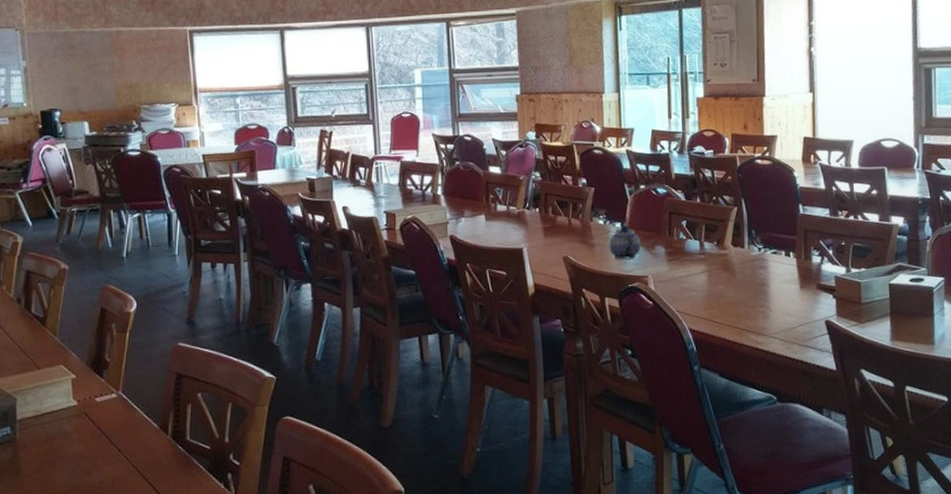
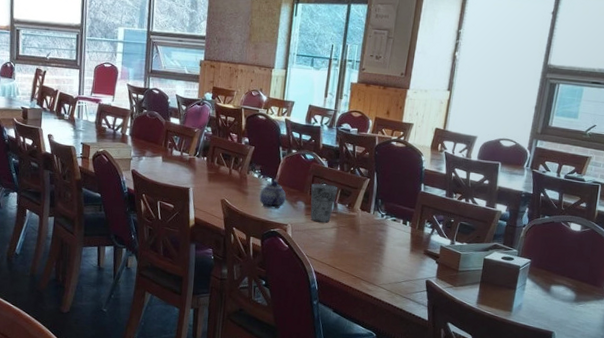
cup: none [669,220,701,268] -> present [310,183,337,223]

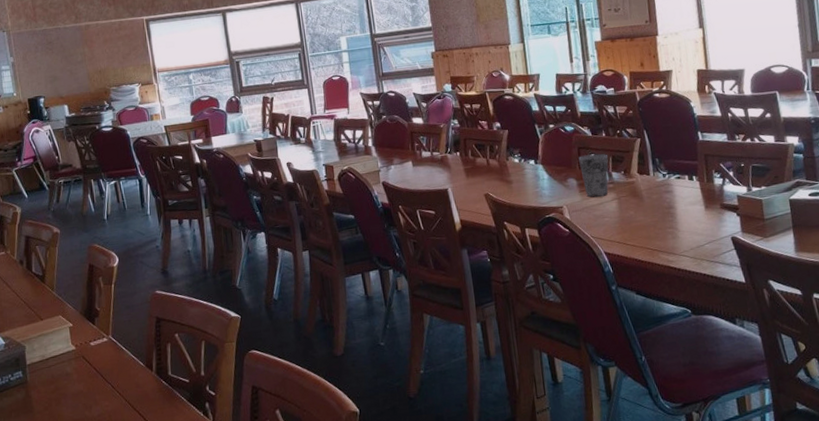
teapot: present [259,180,287,209] -> none [524,161,555,194]

